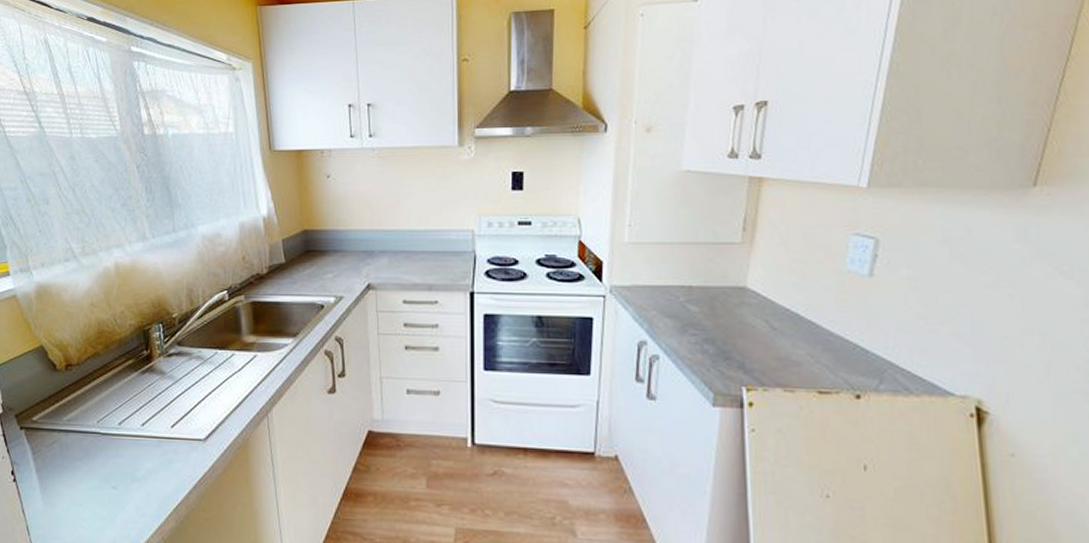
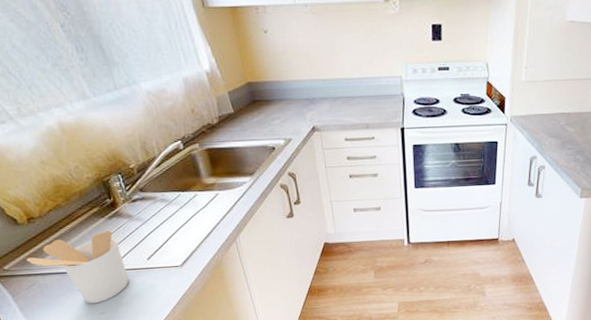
utensil holder: none [55,387,149,475] -> present [26,230,129,304]

